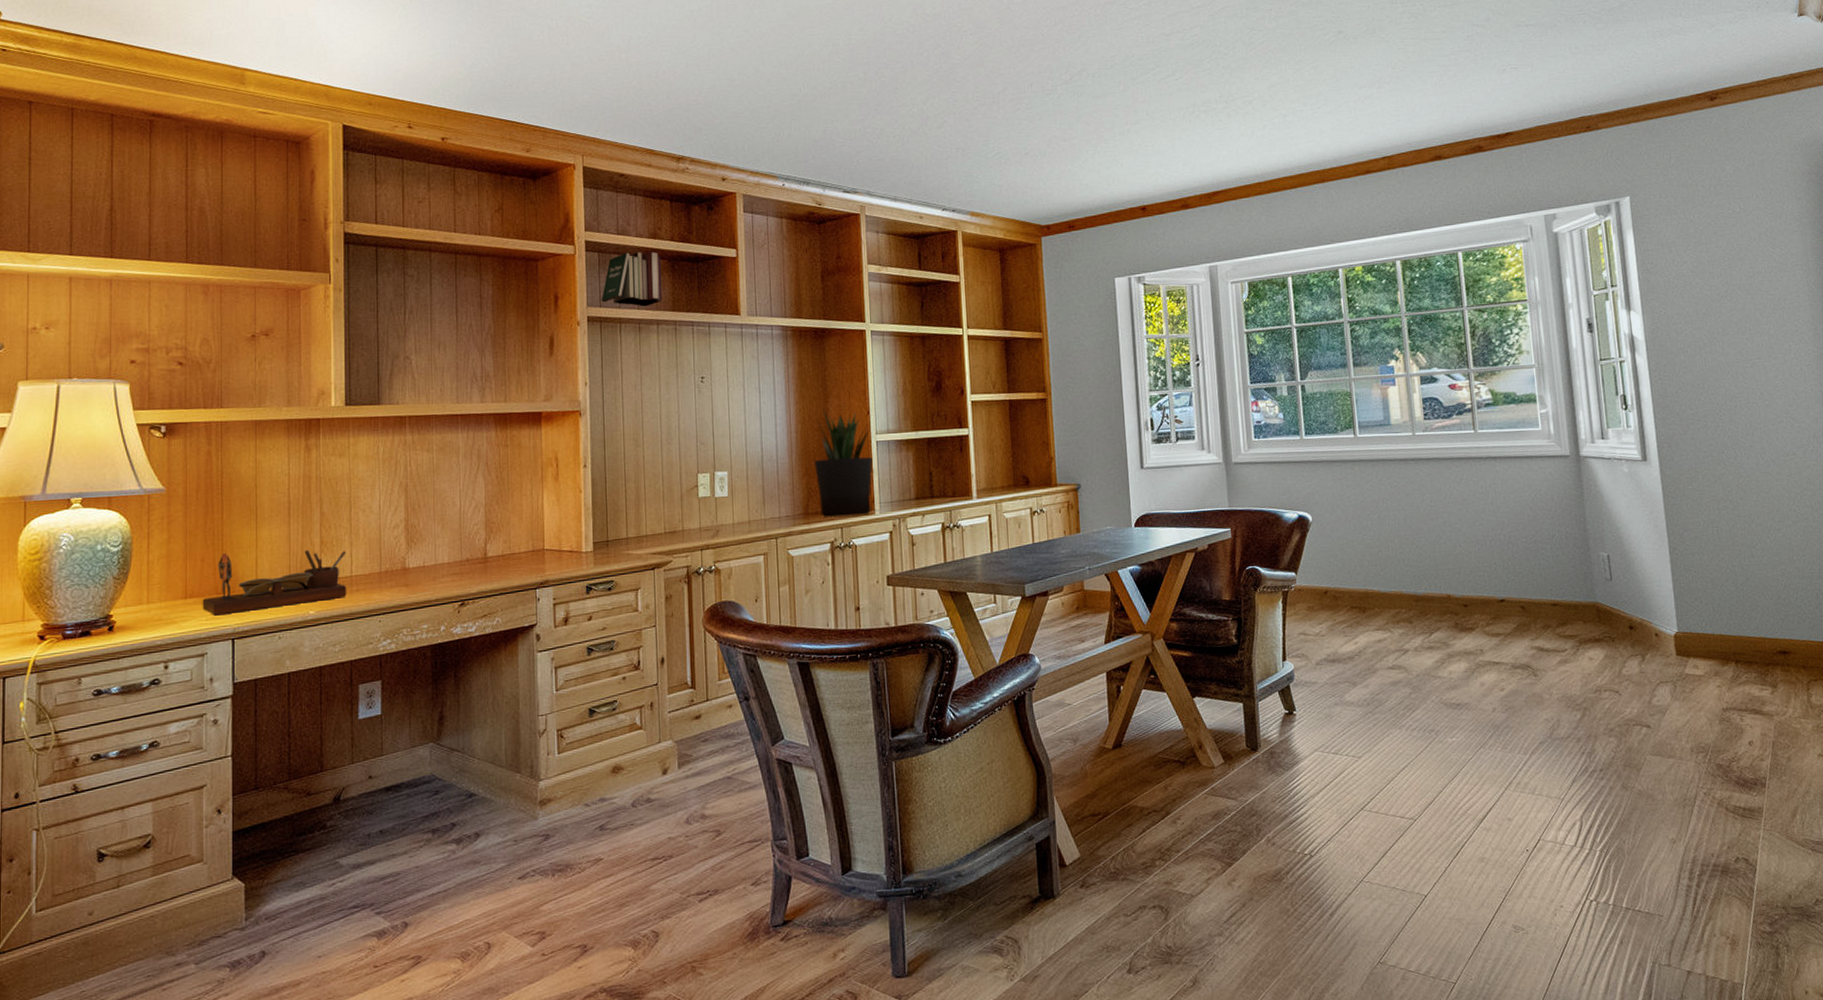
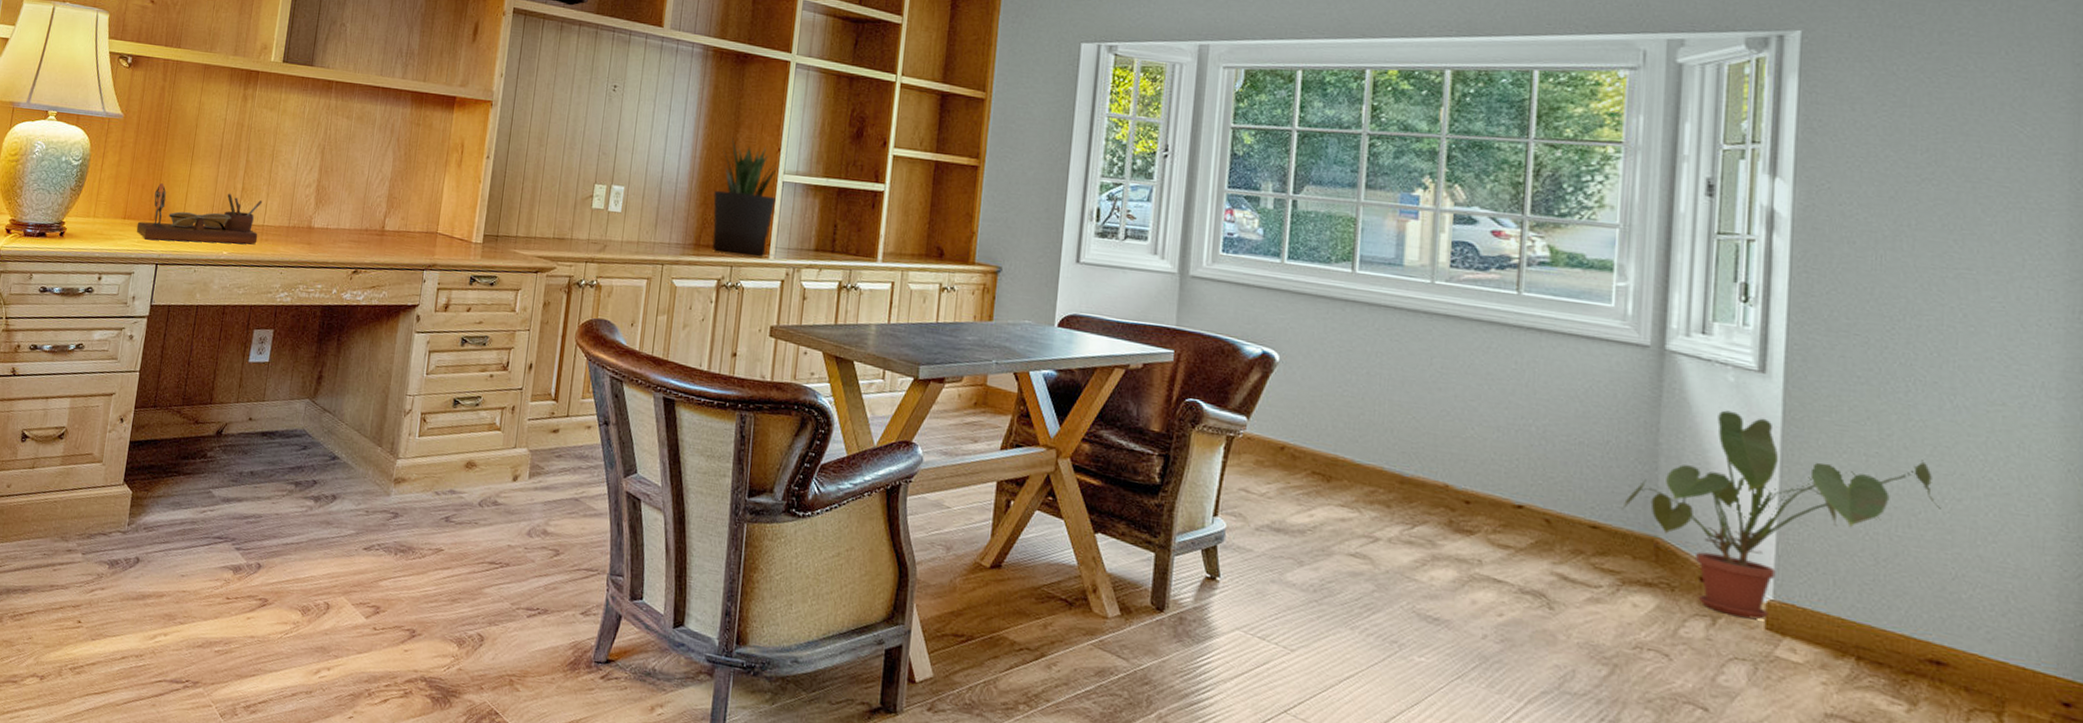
house plant: none [1570,494,1769,651] -> present [1622,410,1941,620]

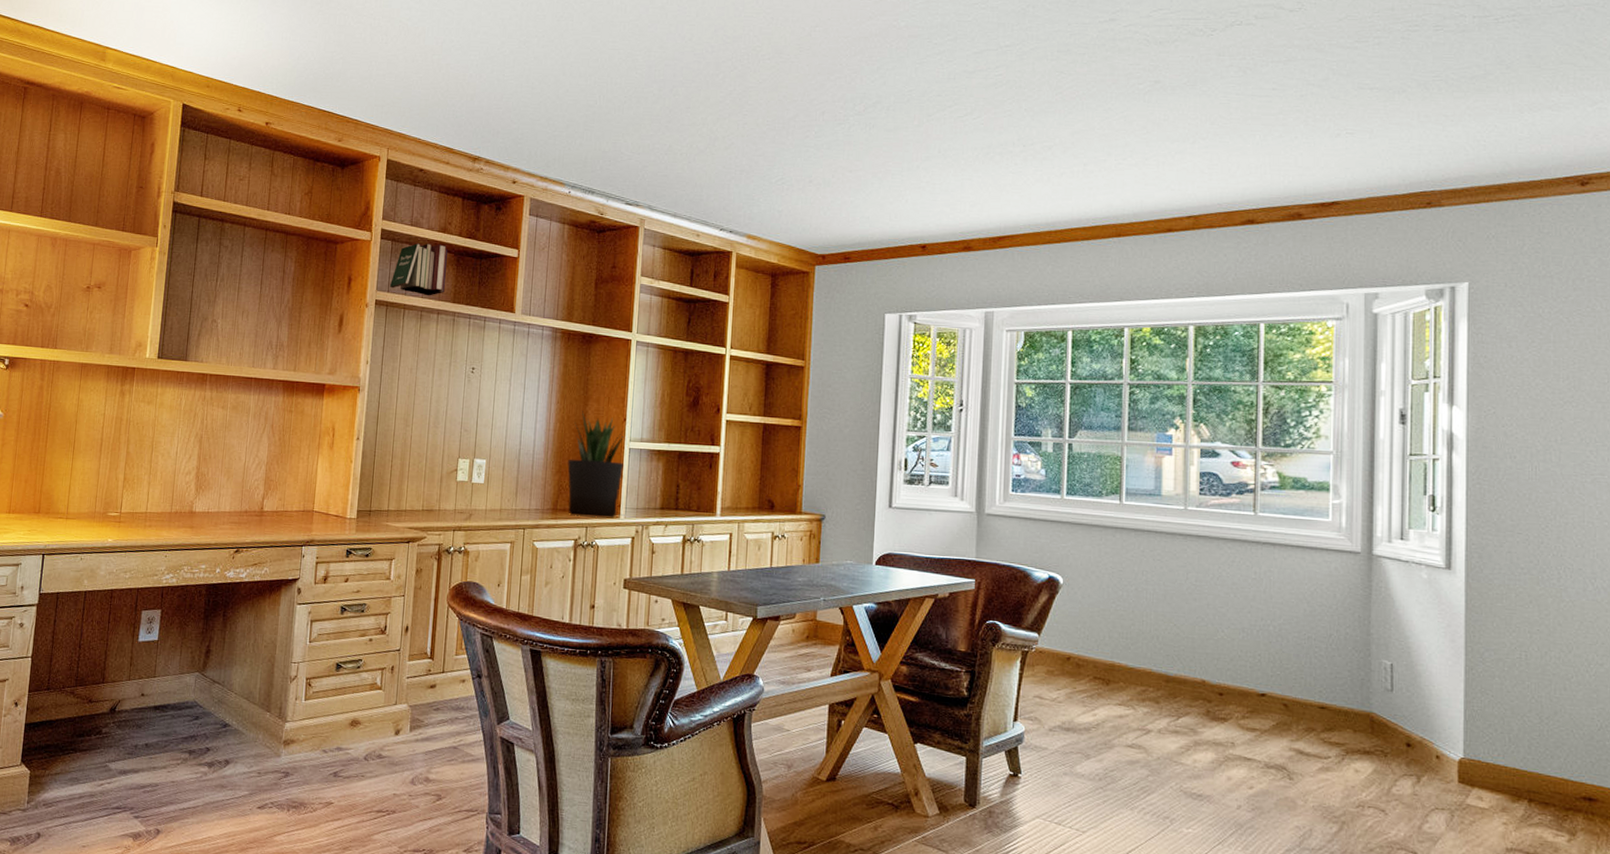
desk organizer: present [136,183,263,245] -> none [21,478,145,532]
house plant: present [1622,410,1941,620] -> none [1343,602,1588,776]

